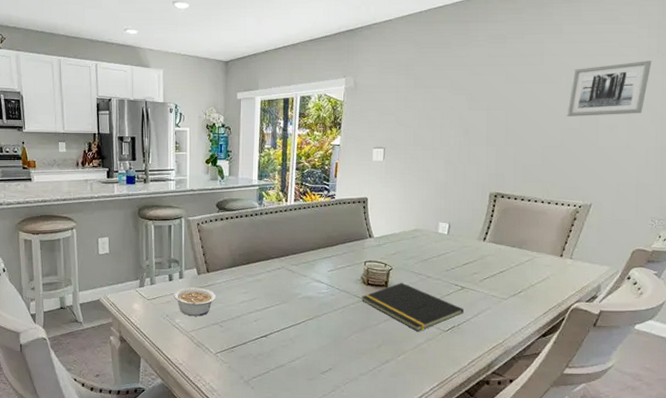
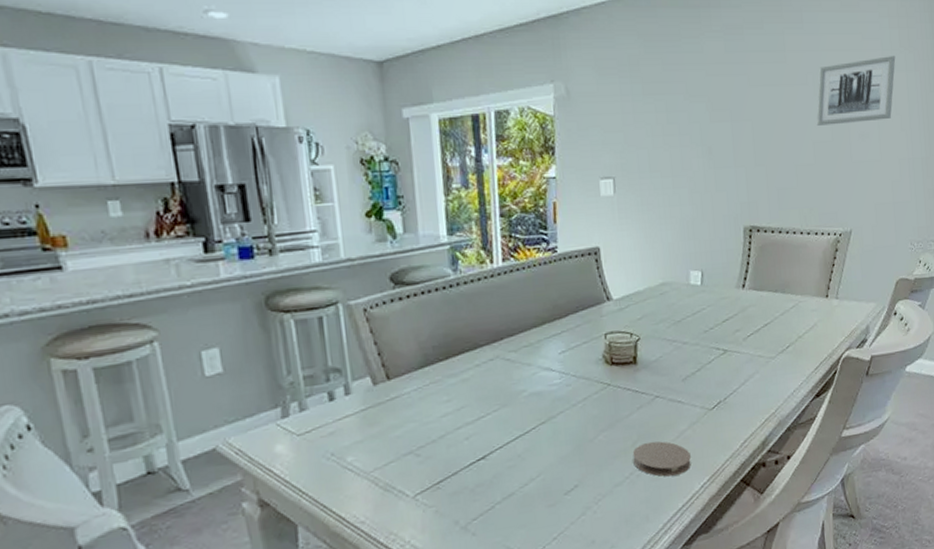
legume: present [174,287,216,317] -> none [339,403,405,449]
notepad: present [362,282,464,331] -> none [606,354,729,416]
coaster: none [377,347,425,376] -> present [632,441,692,477]

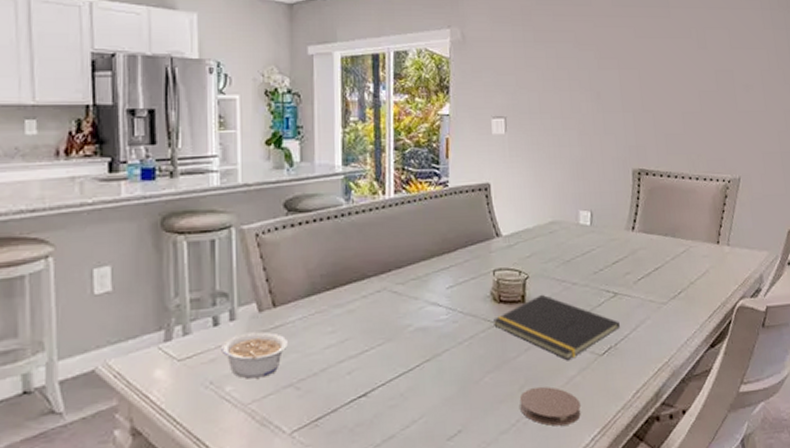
legume: none [339,403,405,449] -> present [221,331,288,379]
notepad: none [606,354,729,416] -> present [493,294,620,360]
wall art: present [816,56,896,126] -> none [701,15,775,76]

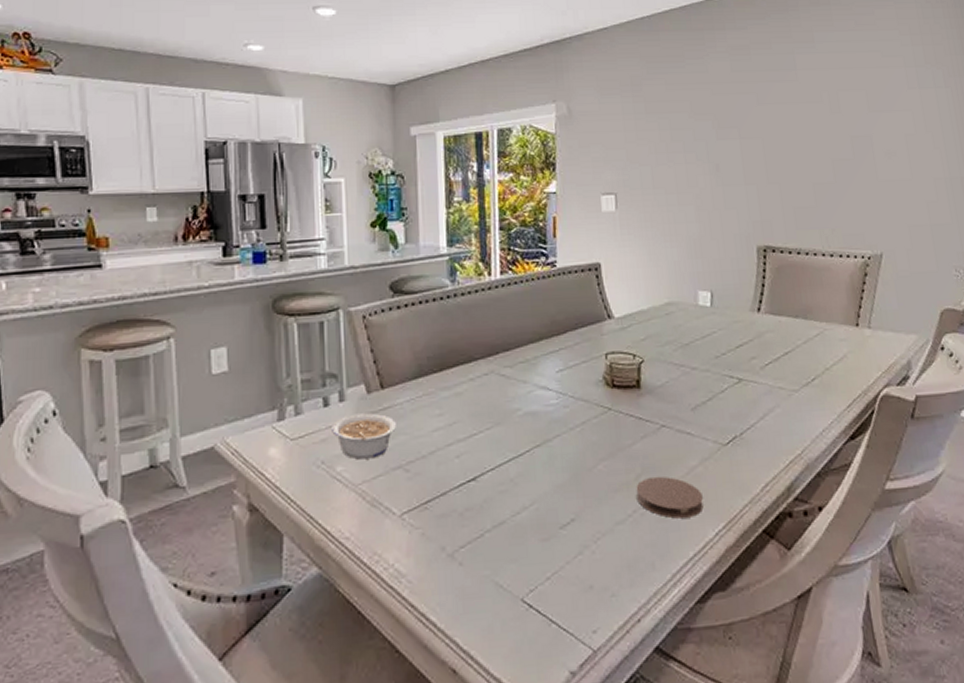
notepad: present [493,294,620,360] -> none [607,379,746,449]

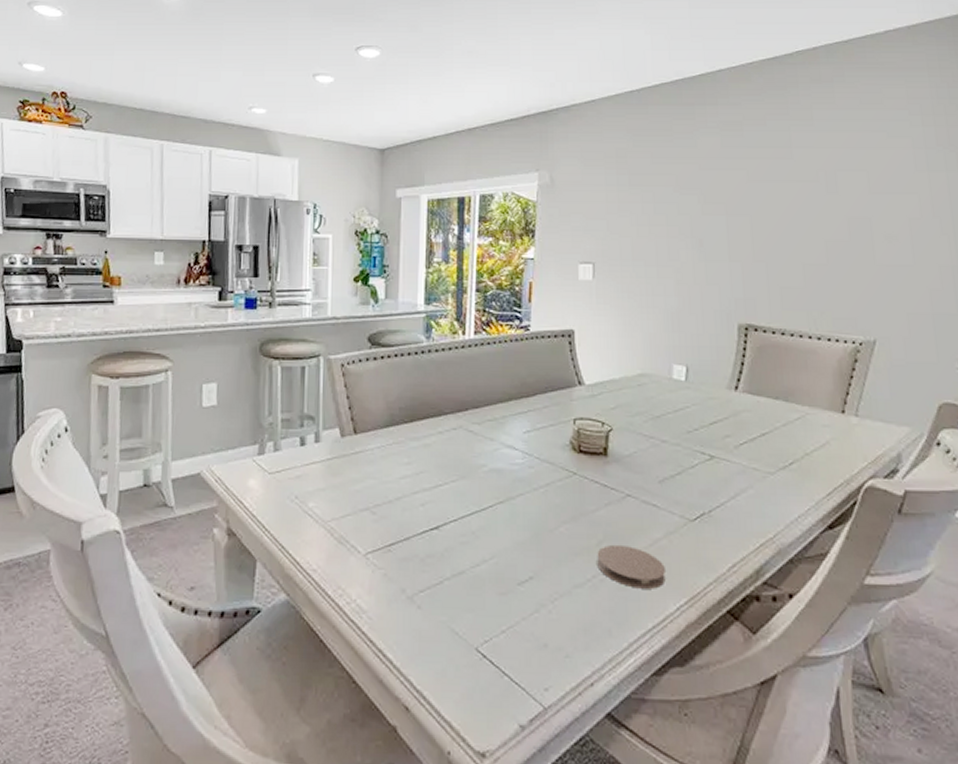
legume: present [332,413,396,460] -> none [306,455,366,498]

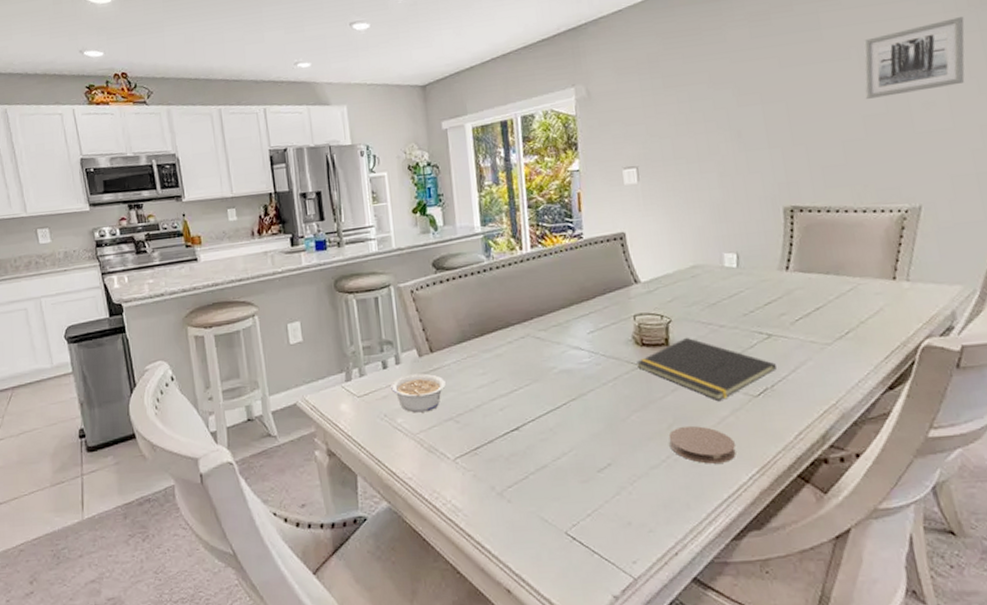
legume: none [306,455,366,498] -> present [391,373,446,413]
notepad: none [572,448,716,521] -> present [637,337,777,400]
wall art: none [829,155,932,224] -> present [863,17,965,99]

